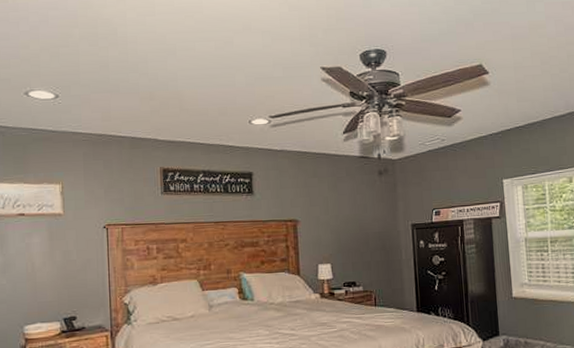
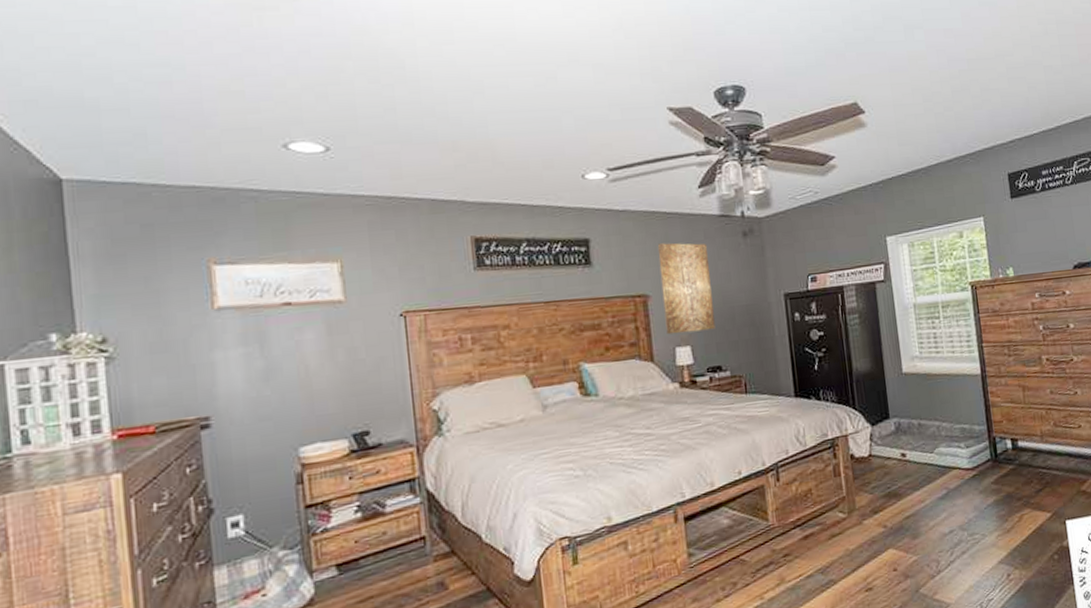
wall art: none [307,178,352,254] -> present [657,243,716,335]

